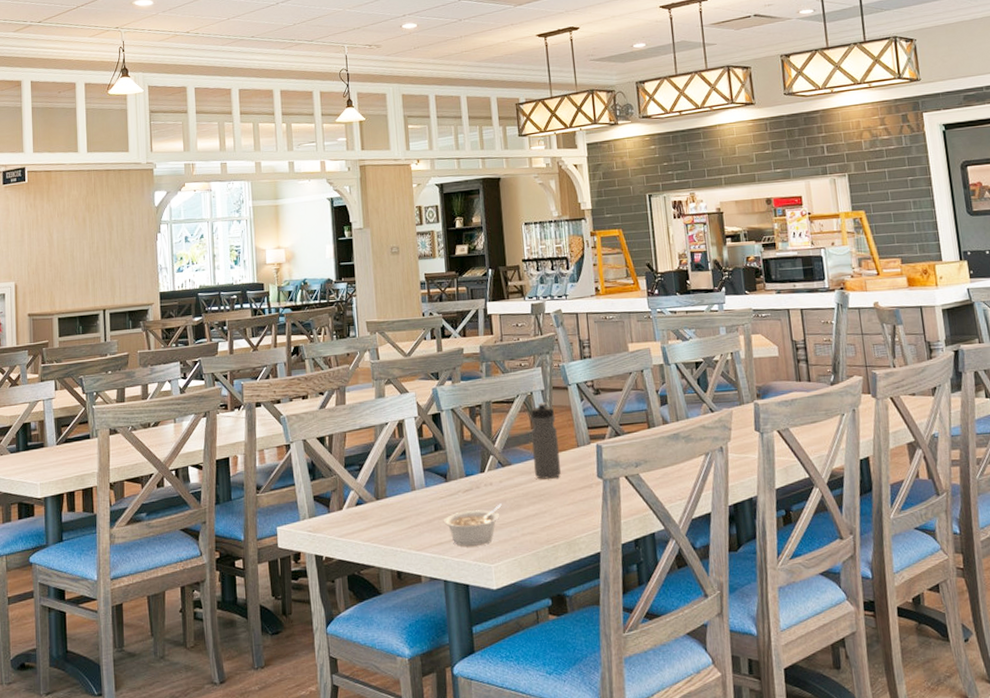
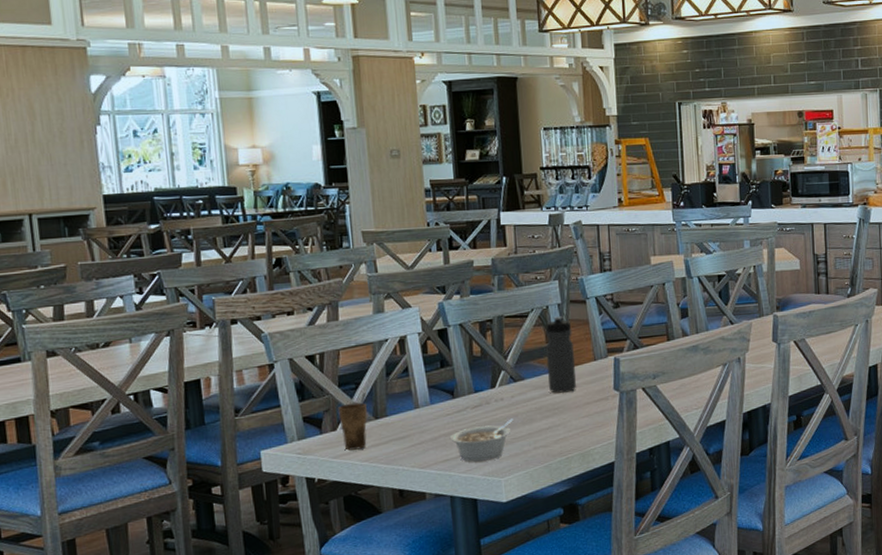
cup: none [344,474,370,530] -> present [338,393,368,451]

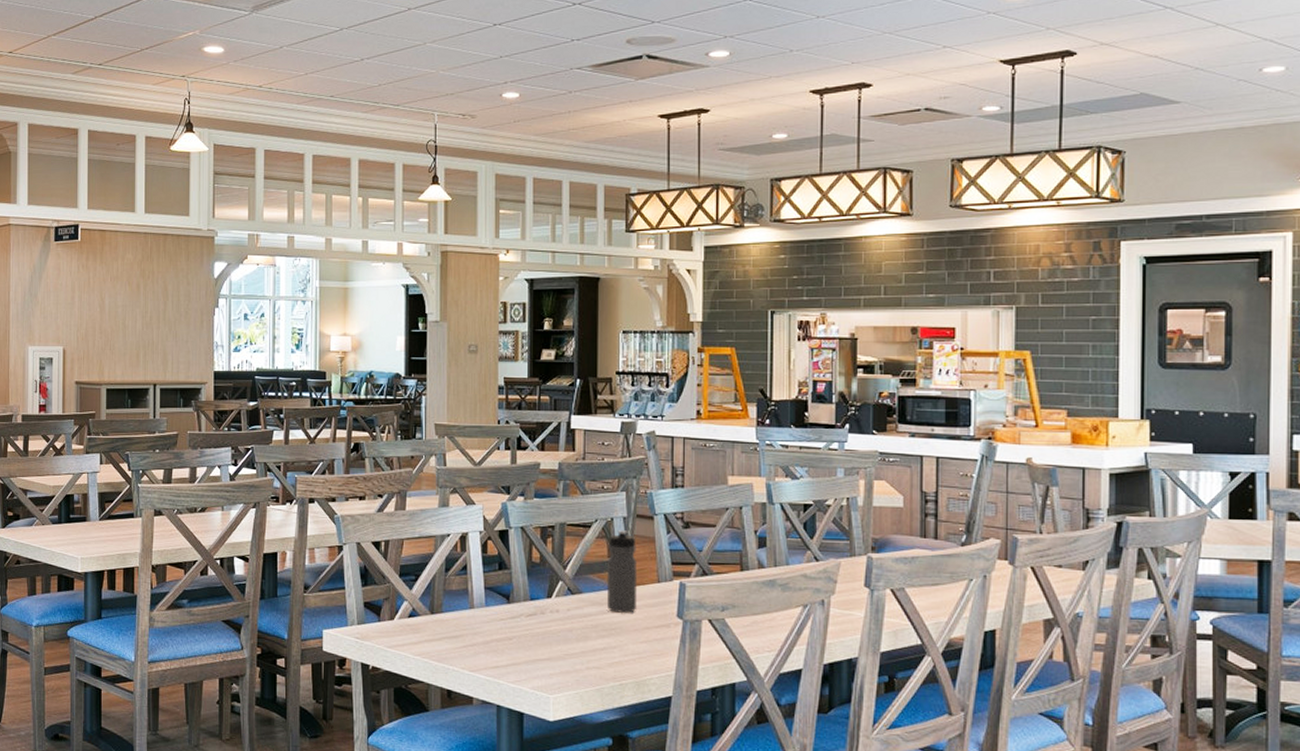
cup: present [338,393,368,451] -> none [397,586,424,643]
legume: present [450,418,514,462] -> none [502,633,569,674]

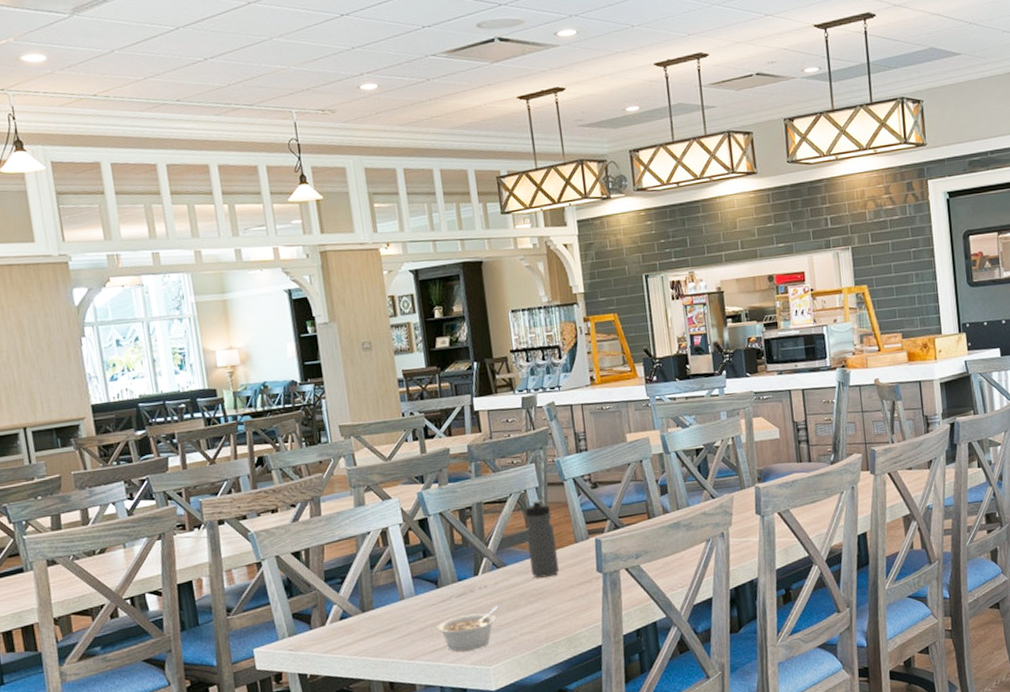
legume: none [502,633,569,674] -> present [437,605,499,652]

